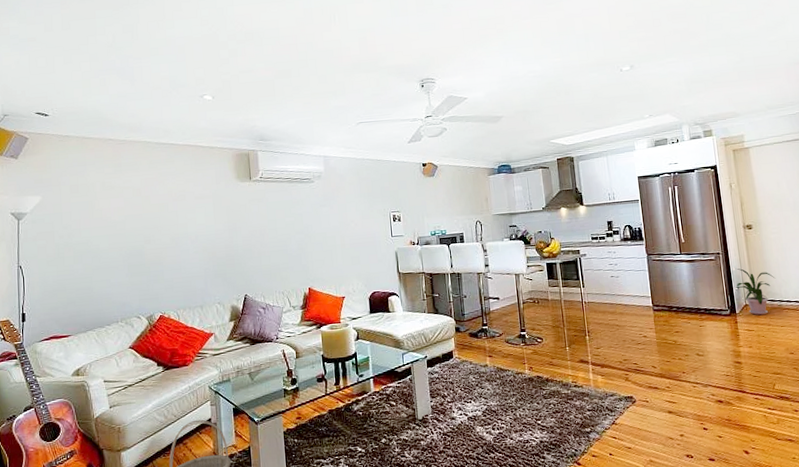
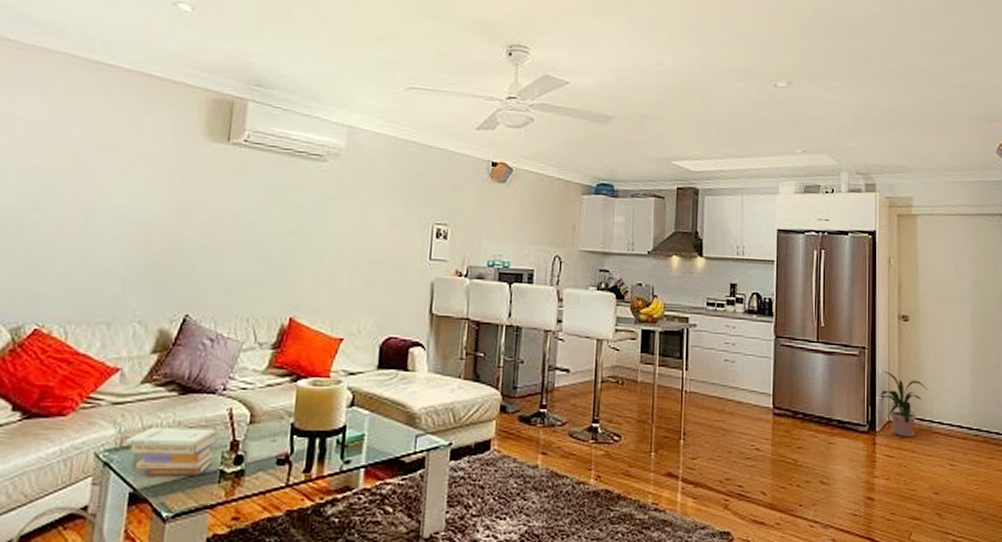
books: none [225,364,278,397] -> present [125,427,217,476]

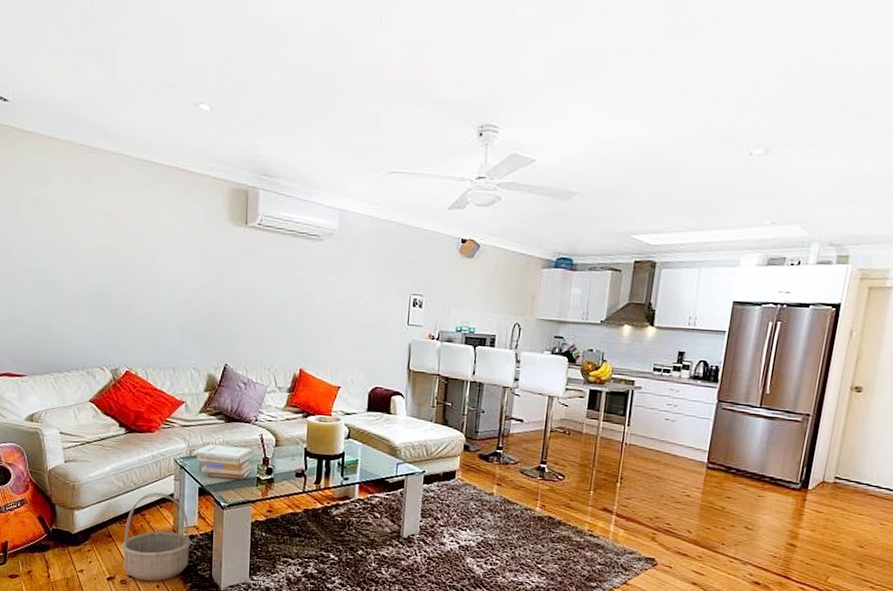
house plant: present [879,370,928,438] -> none [816,436,871,498]

